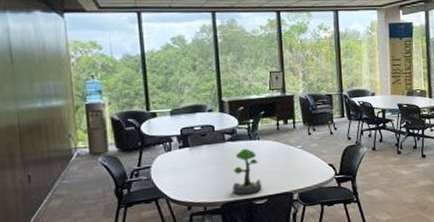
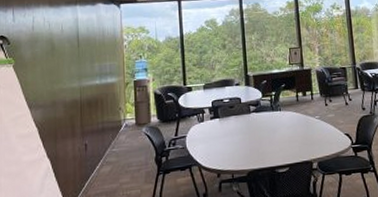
plant: present [232,148,262,195] -> none [257,119,283,163]

